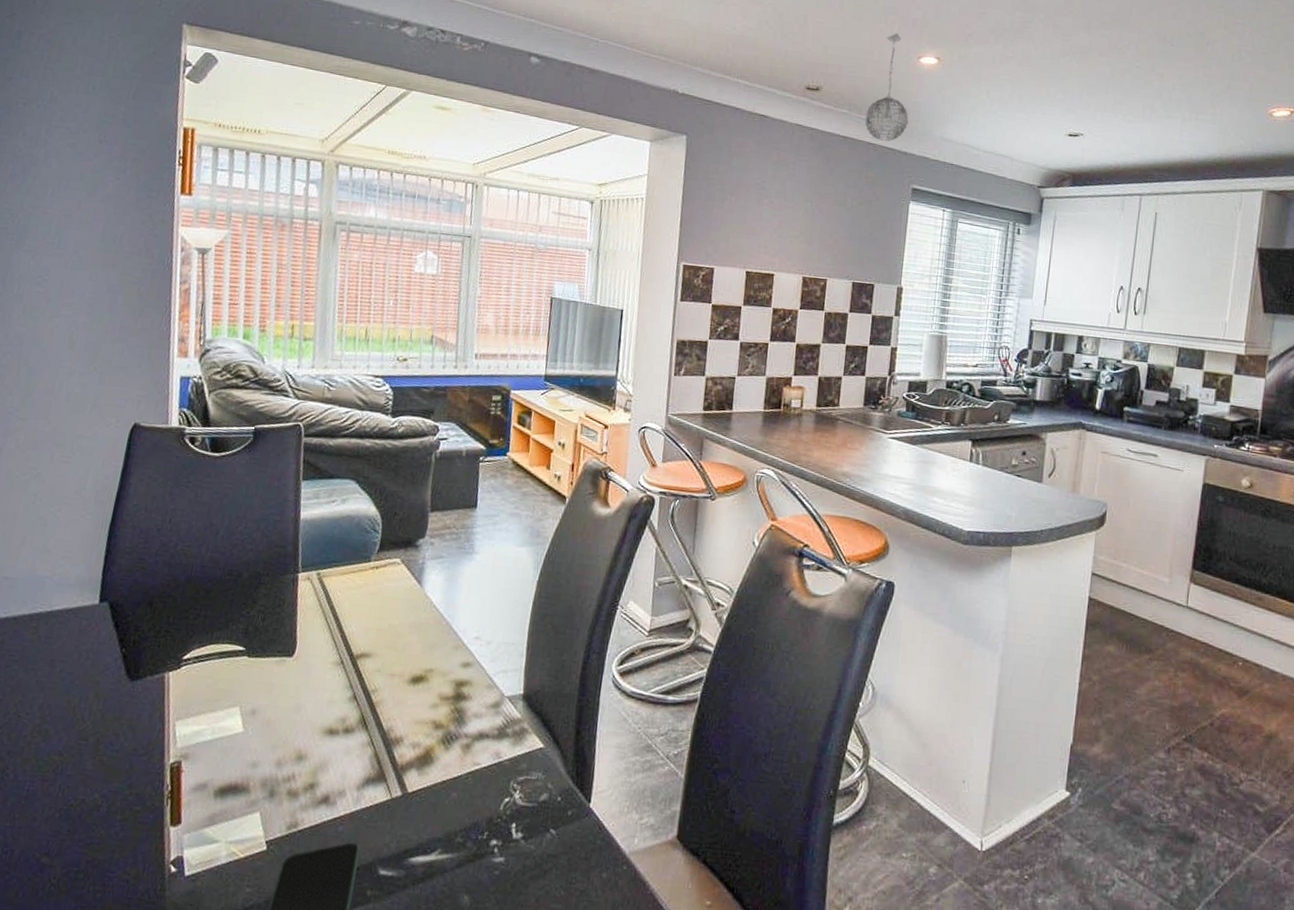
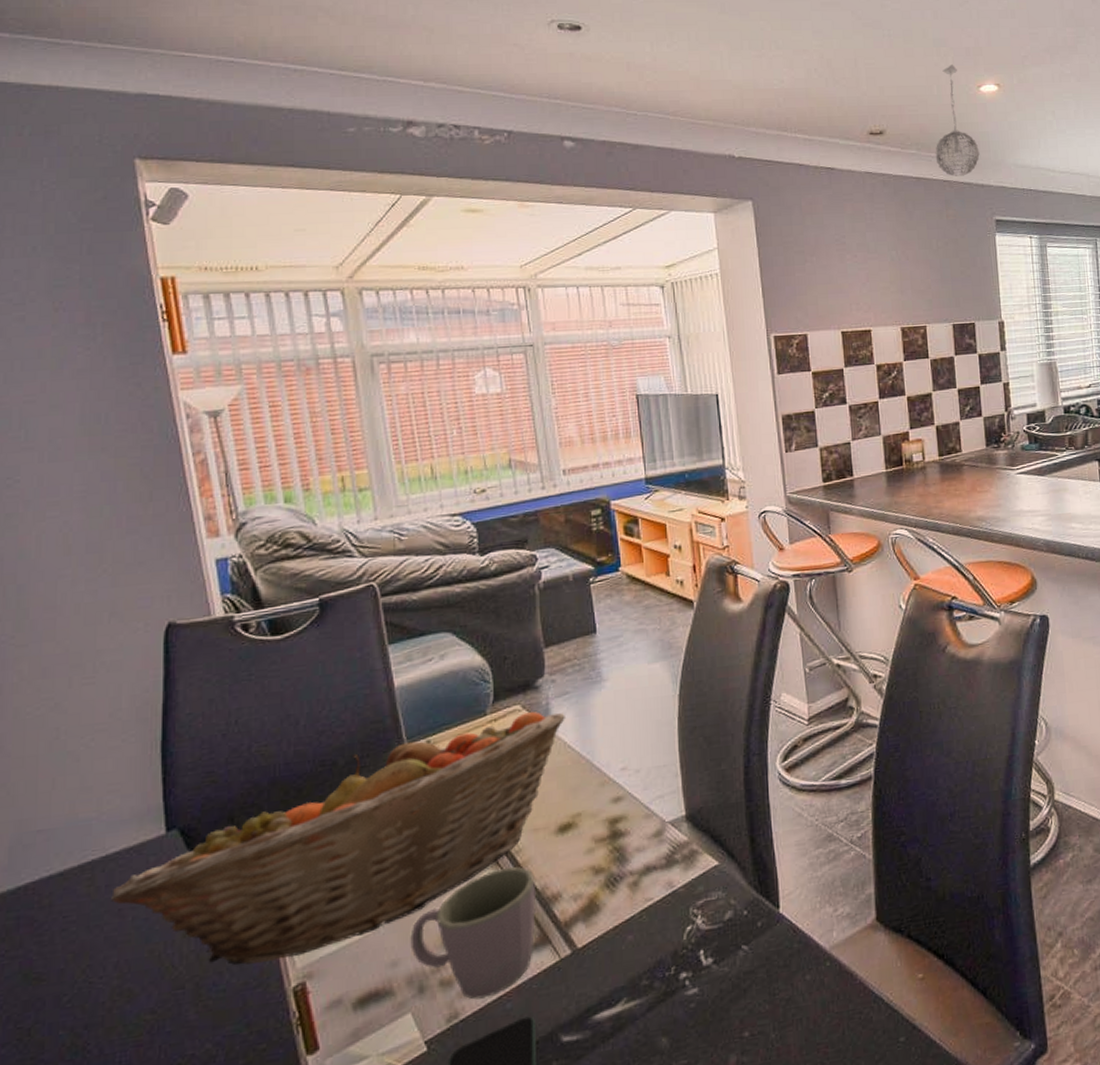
fruit basket: none [47,567,437,737] -> present [111,712,565,965]
mug: none [270,703,384,816] -> present [410,867,536,1000]

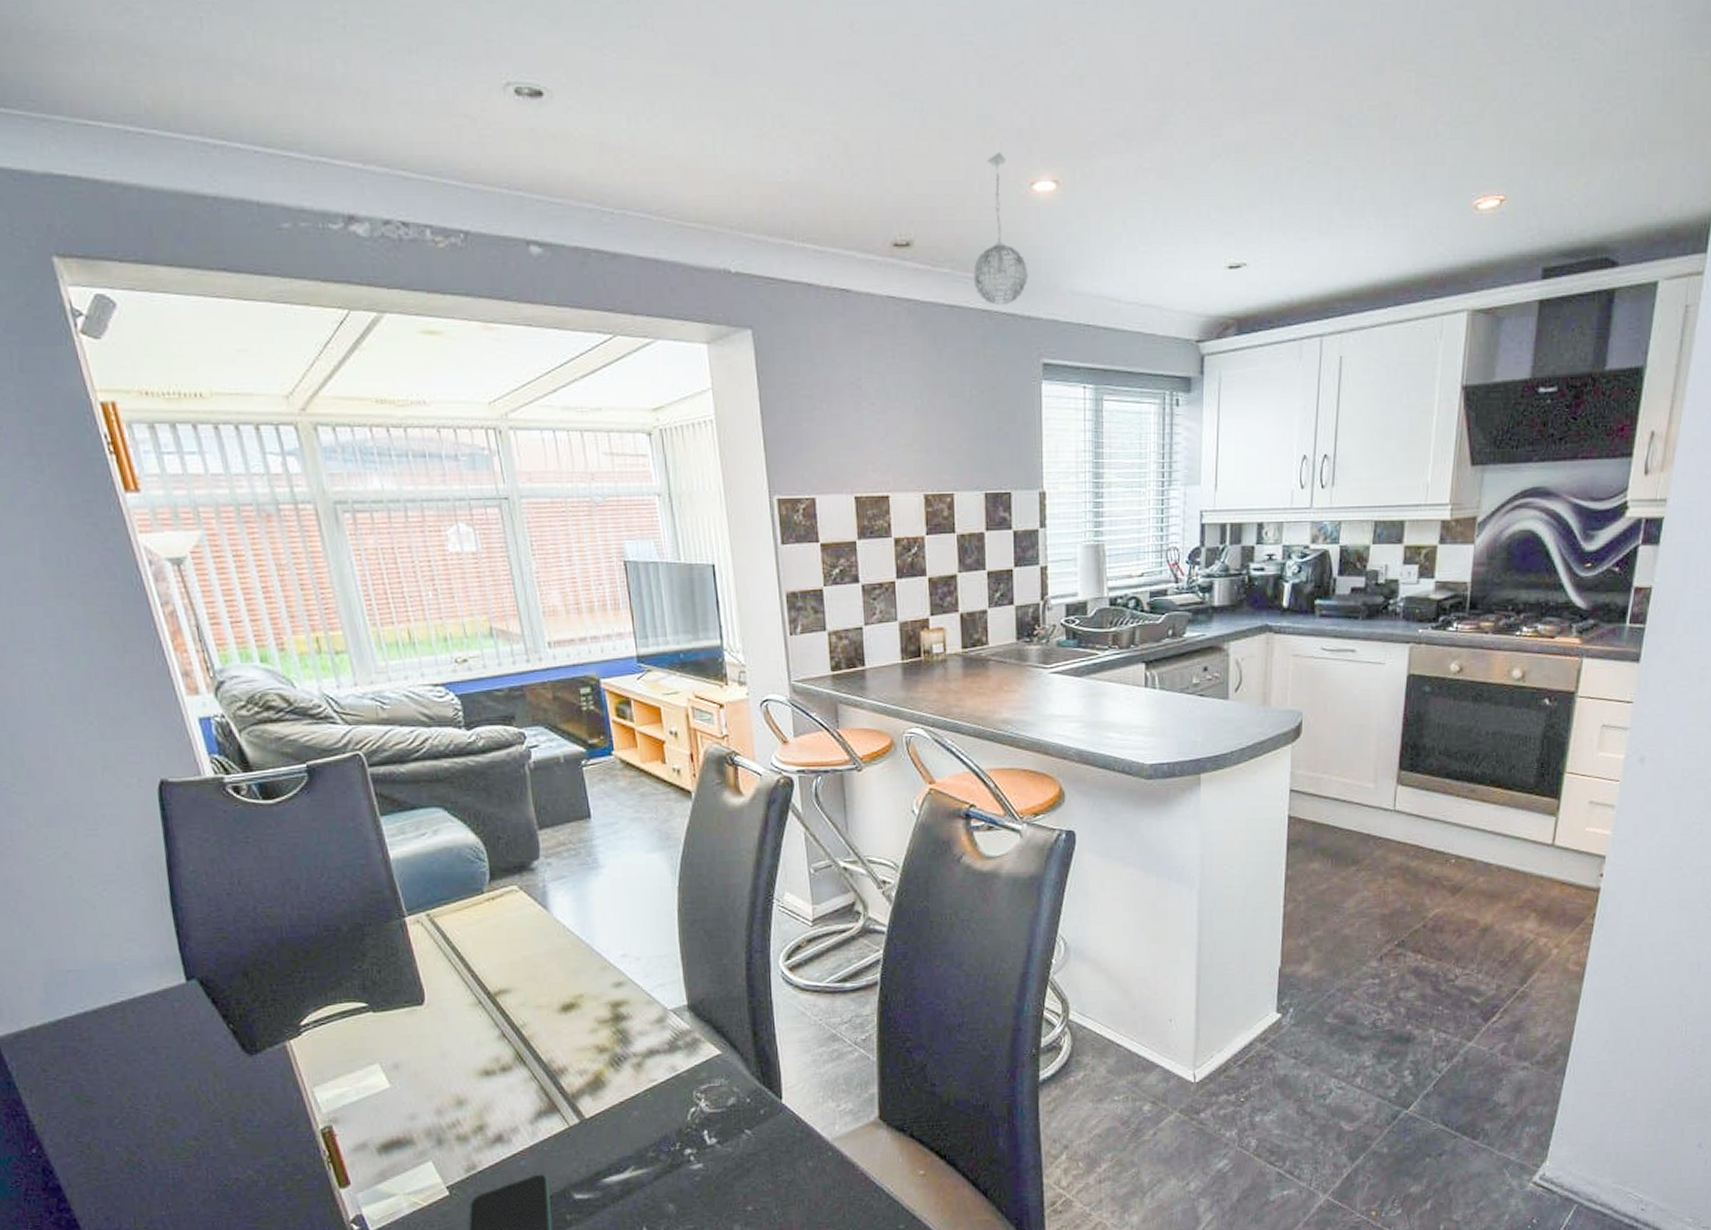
fruit basket: present [111,712,565,965] -> none [144,893,563,1106]
mug: present [410,867,536,1000] -> none [425,1040,544,1155]

